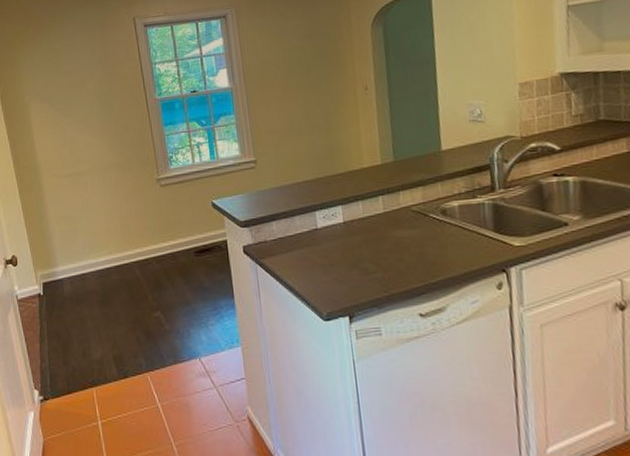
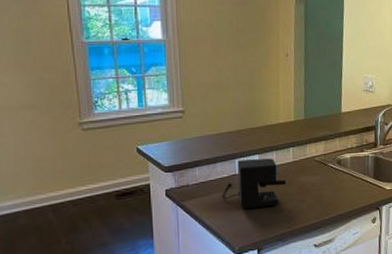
coffee maker: none [303,209,379,268] -> present [222,158,287,209]

